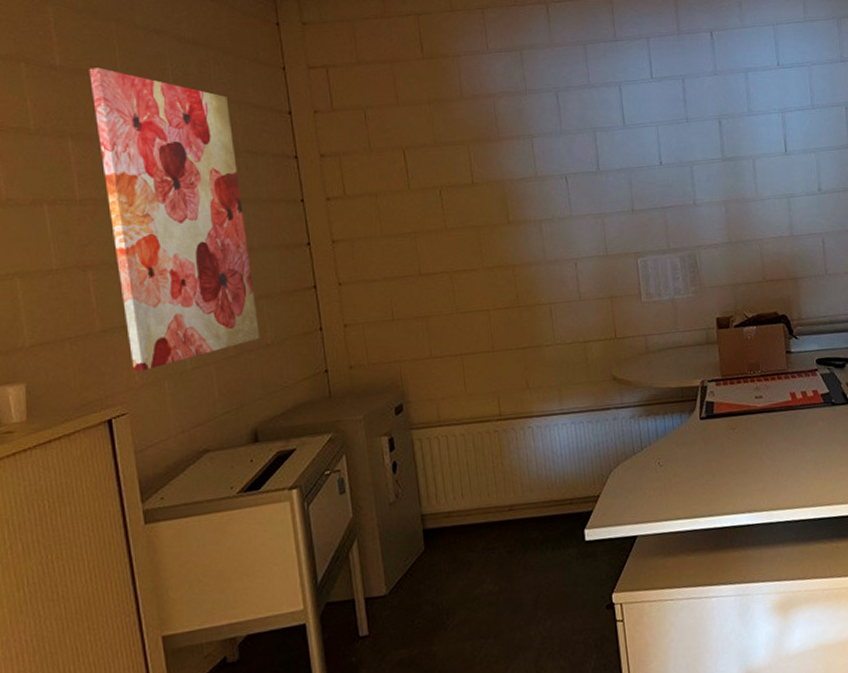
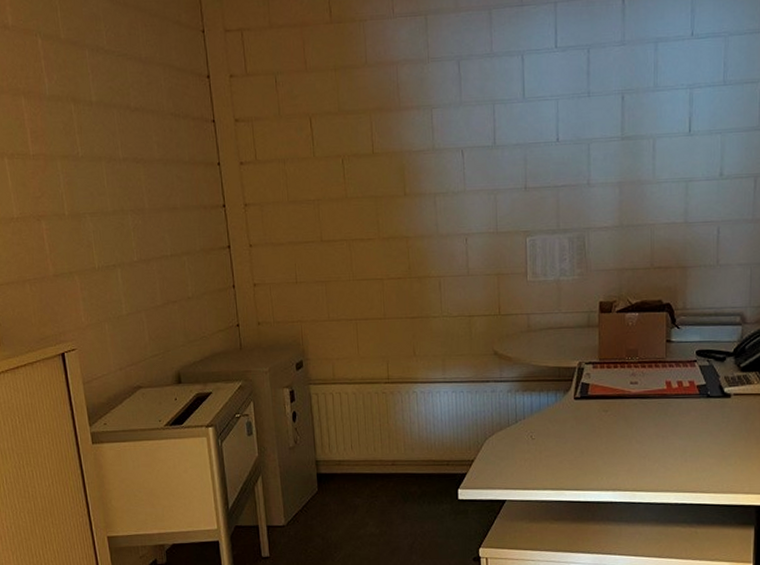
wall art: present [89,67,260,372] -> none [36,28,182,313]

